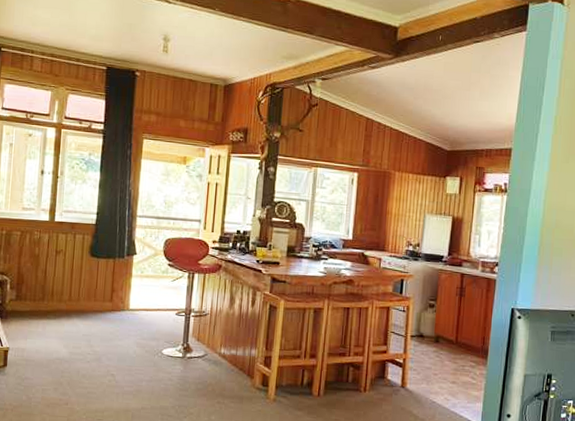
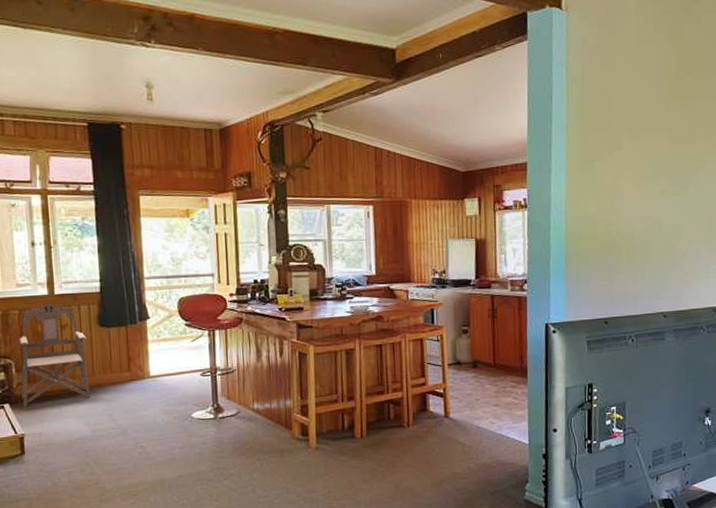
armchair: none [11,229,77,322] -> present [19,303,91,407]

